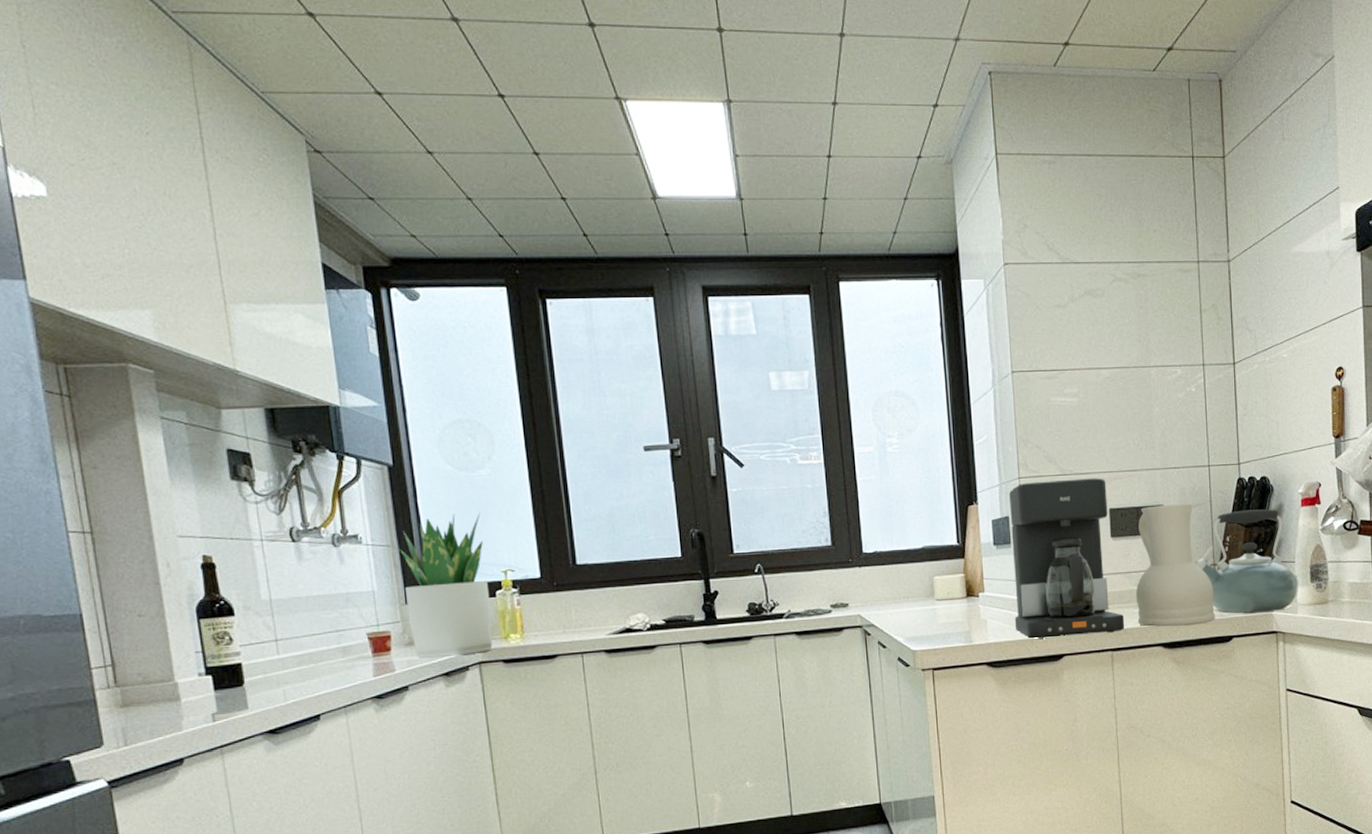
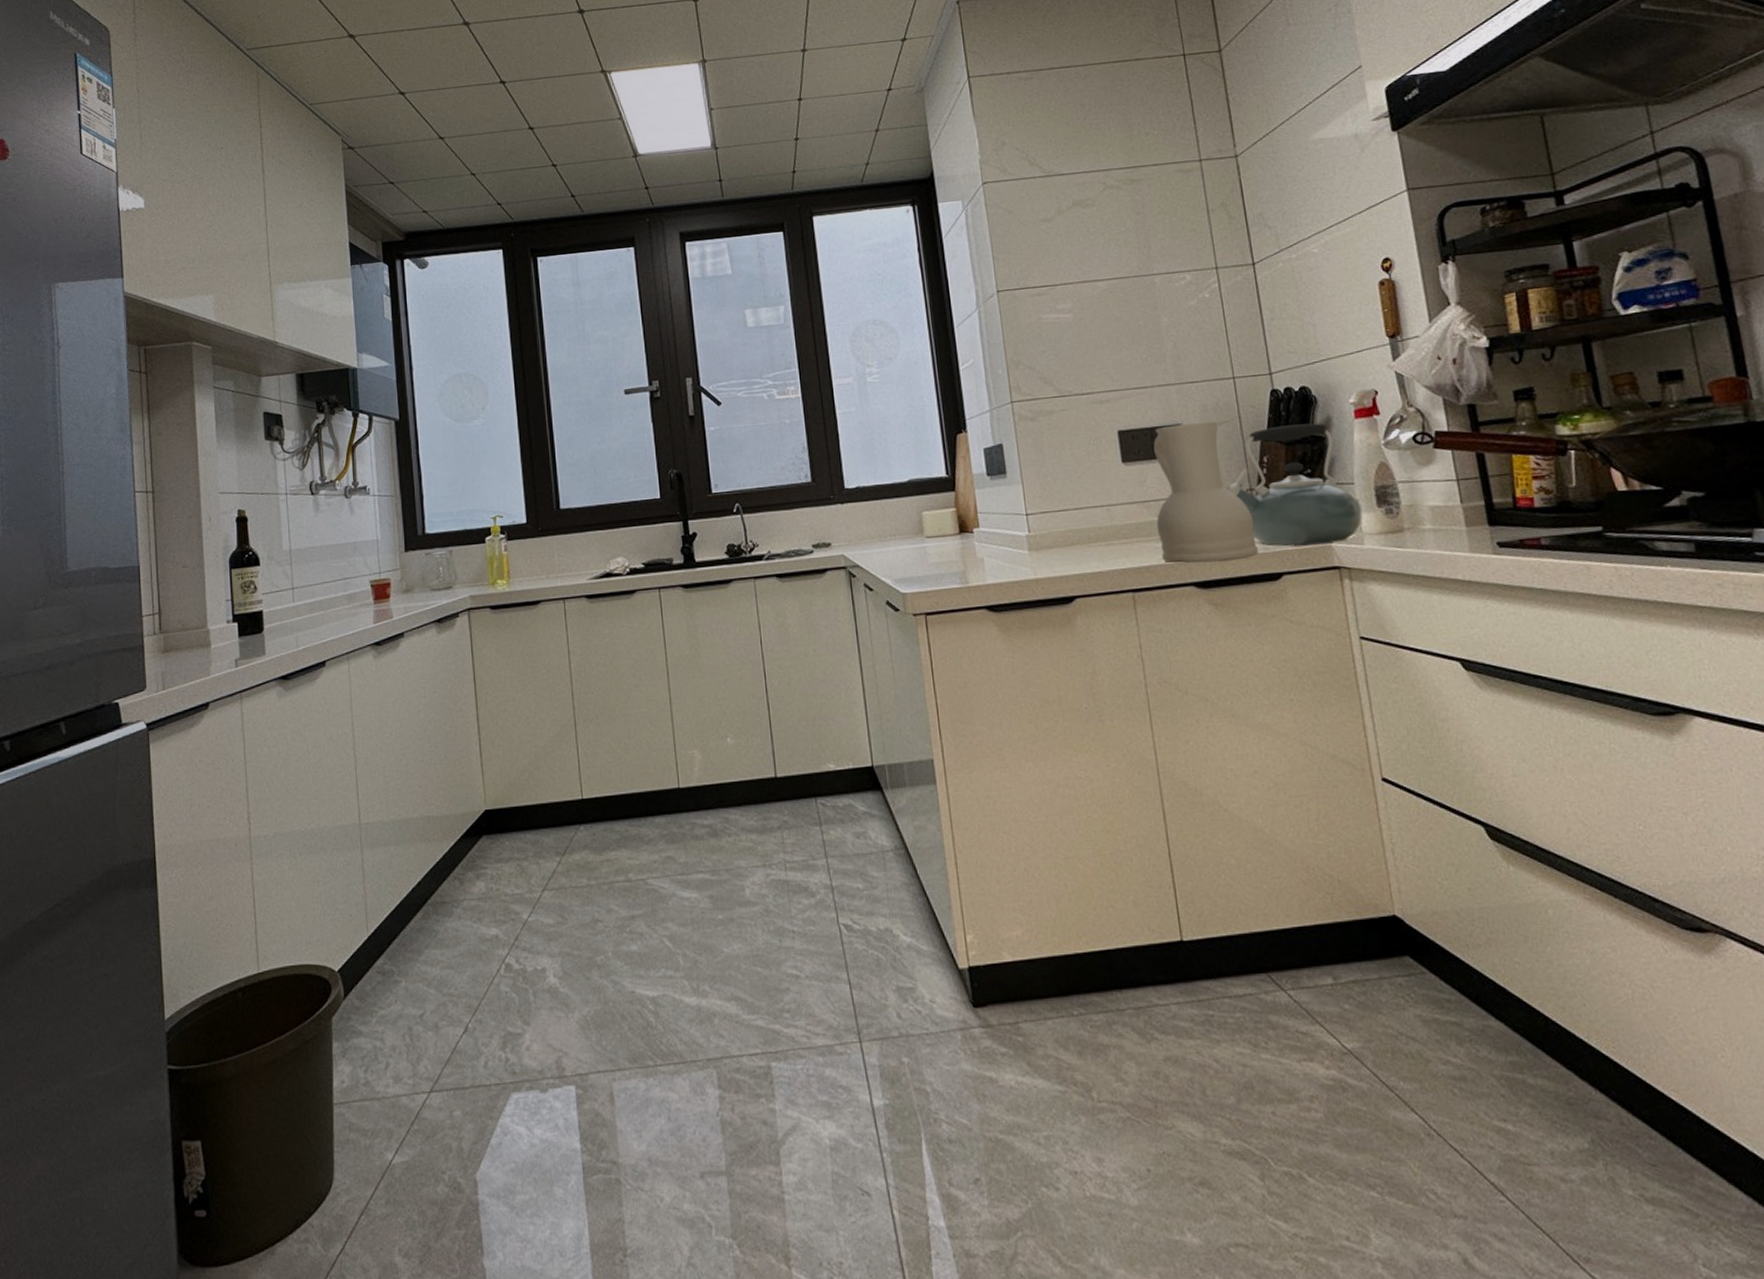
planter: present [399,513,493,659] -> none [401,461,481,606]
coffee maker: present [1009,478,1125,640] -> none [1001,397,1147,580]

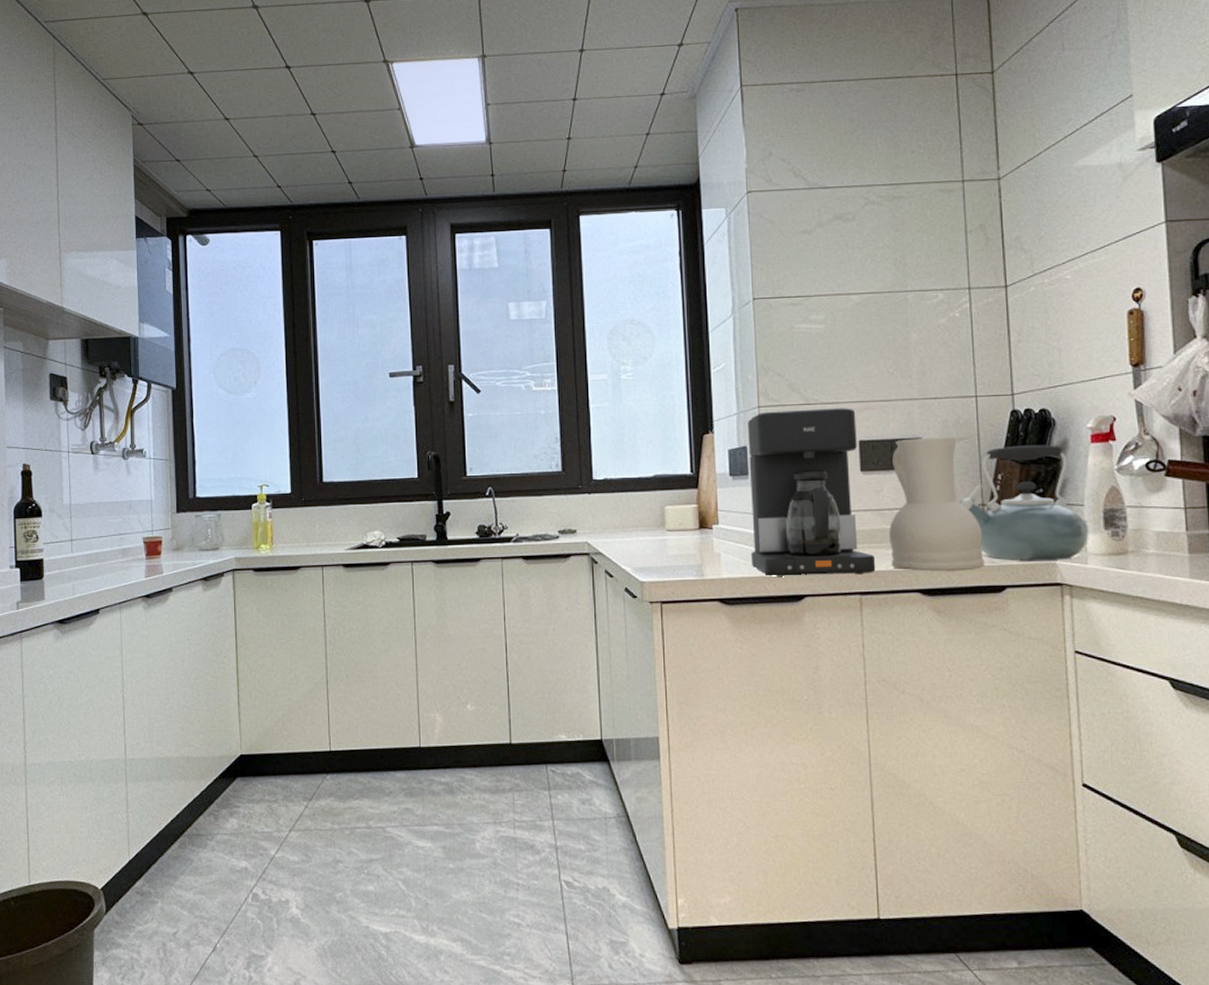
coffee maker: none [1001,397,1147,580] -> present [748,408,876,578]

